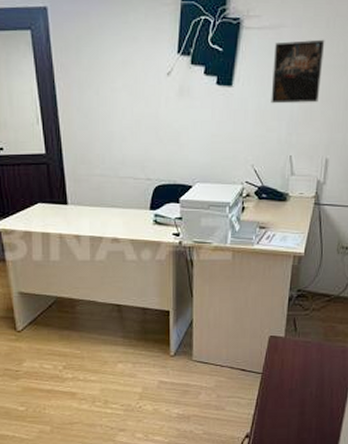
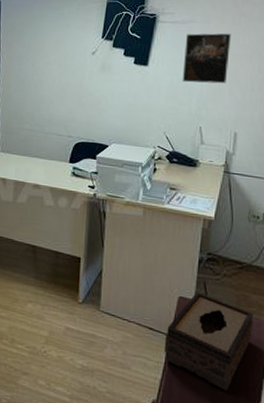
tissue box: none [256,329,339,414] -> present [164,292,253,391]

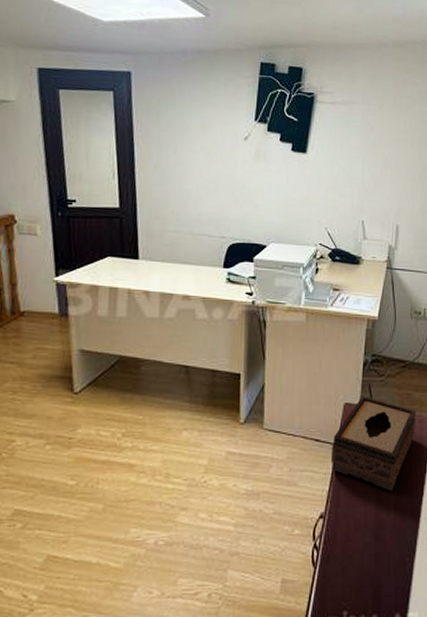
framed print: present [182,33,232,84] -> none [343,116,392,173]

